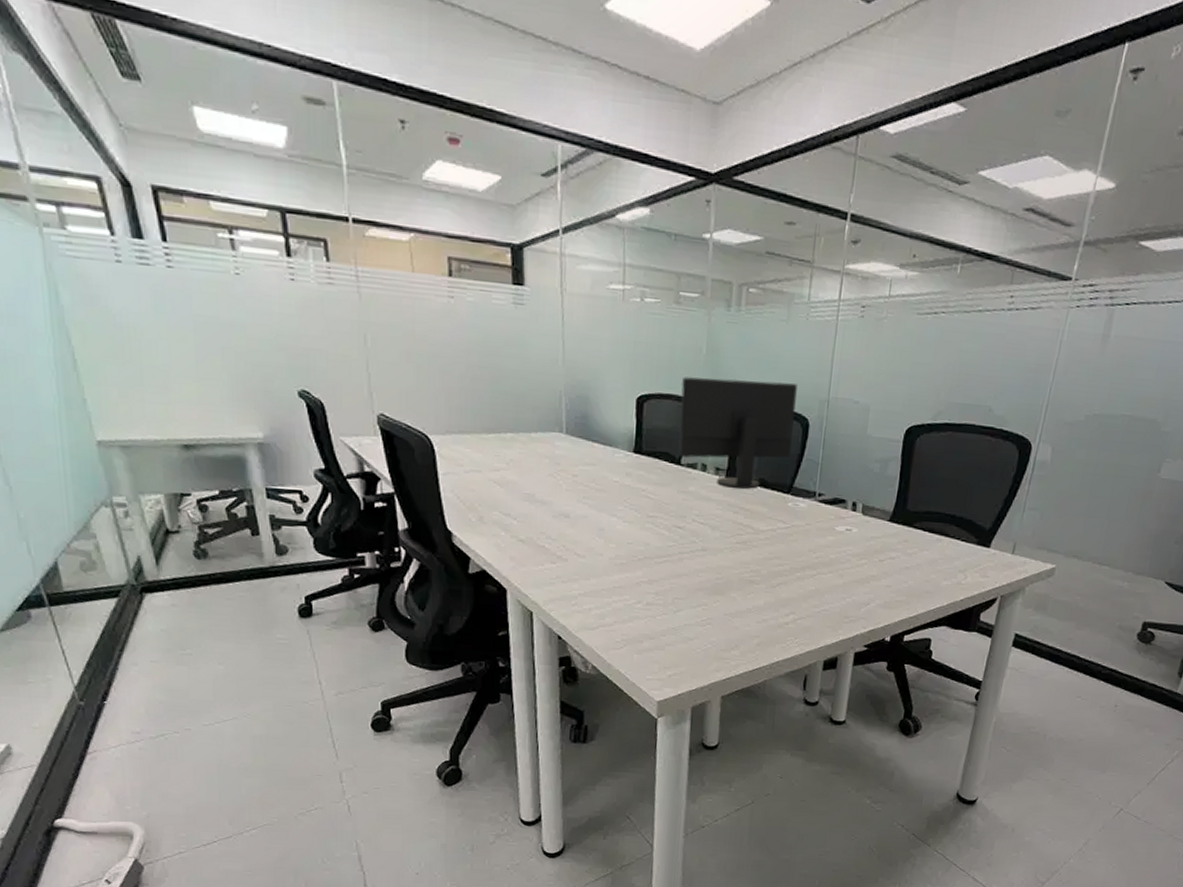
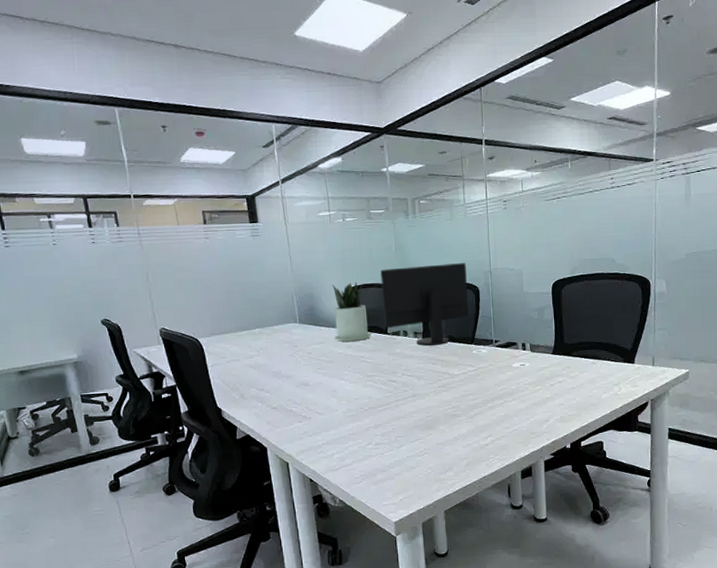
planter: none [610,387,660,469] -> present [332,282,372,342]

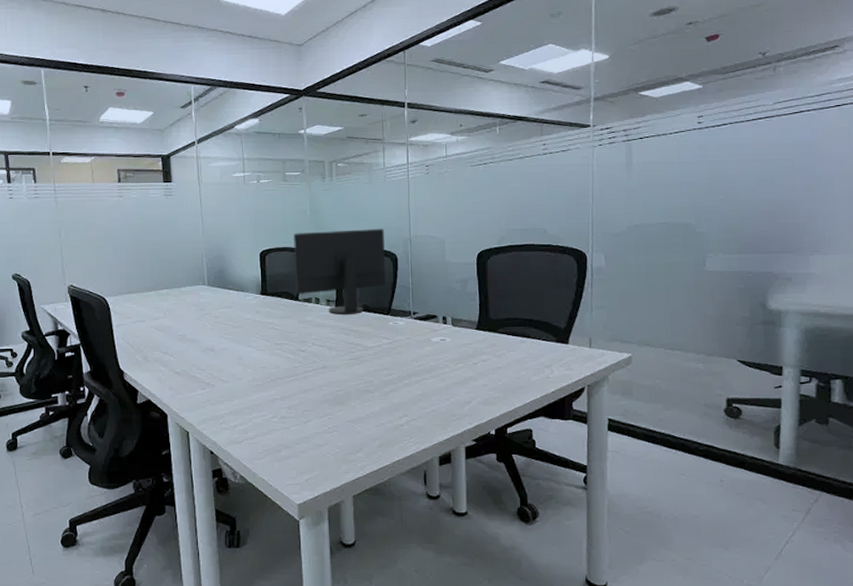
planter: present [332,282,372,342] -> none [243,245,282,307]

